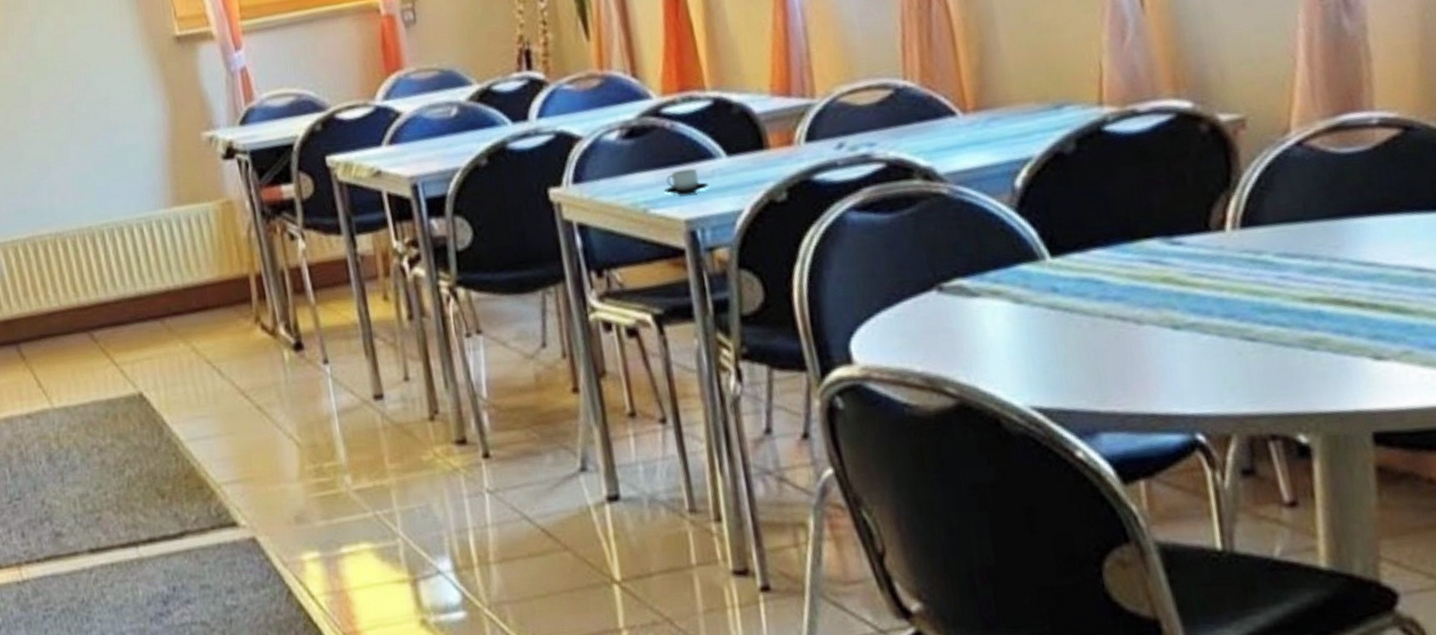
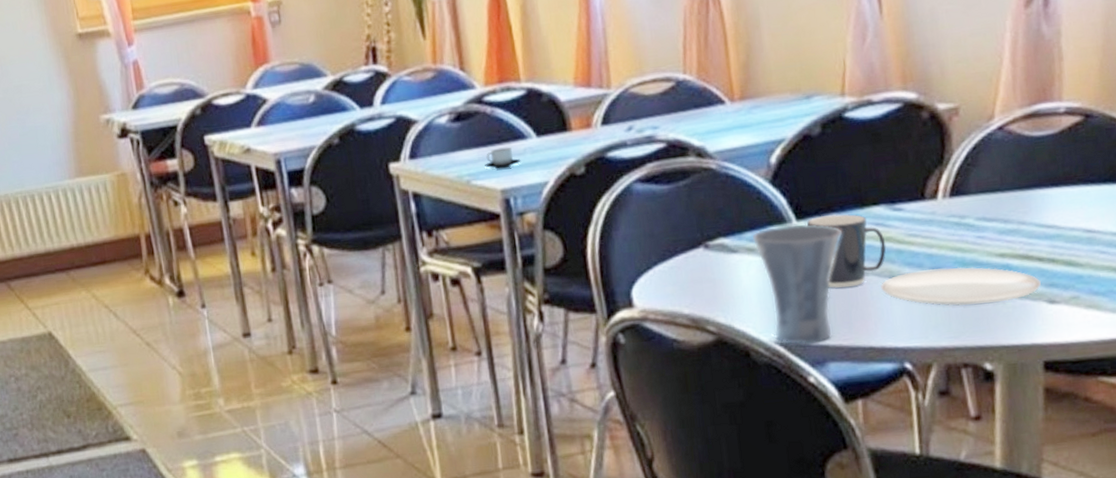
cup: none [997,261,1109,409] -> present [752,224,843,344]
mug: none [1064,249,1165,342] -> present [807,214,887,290]
plate: none [1160,314,1363,363] -> present [881,267,1041,306]

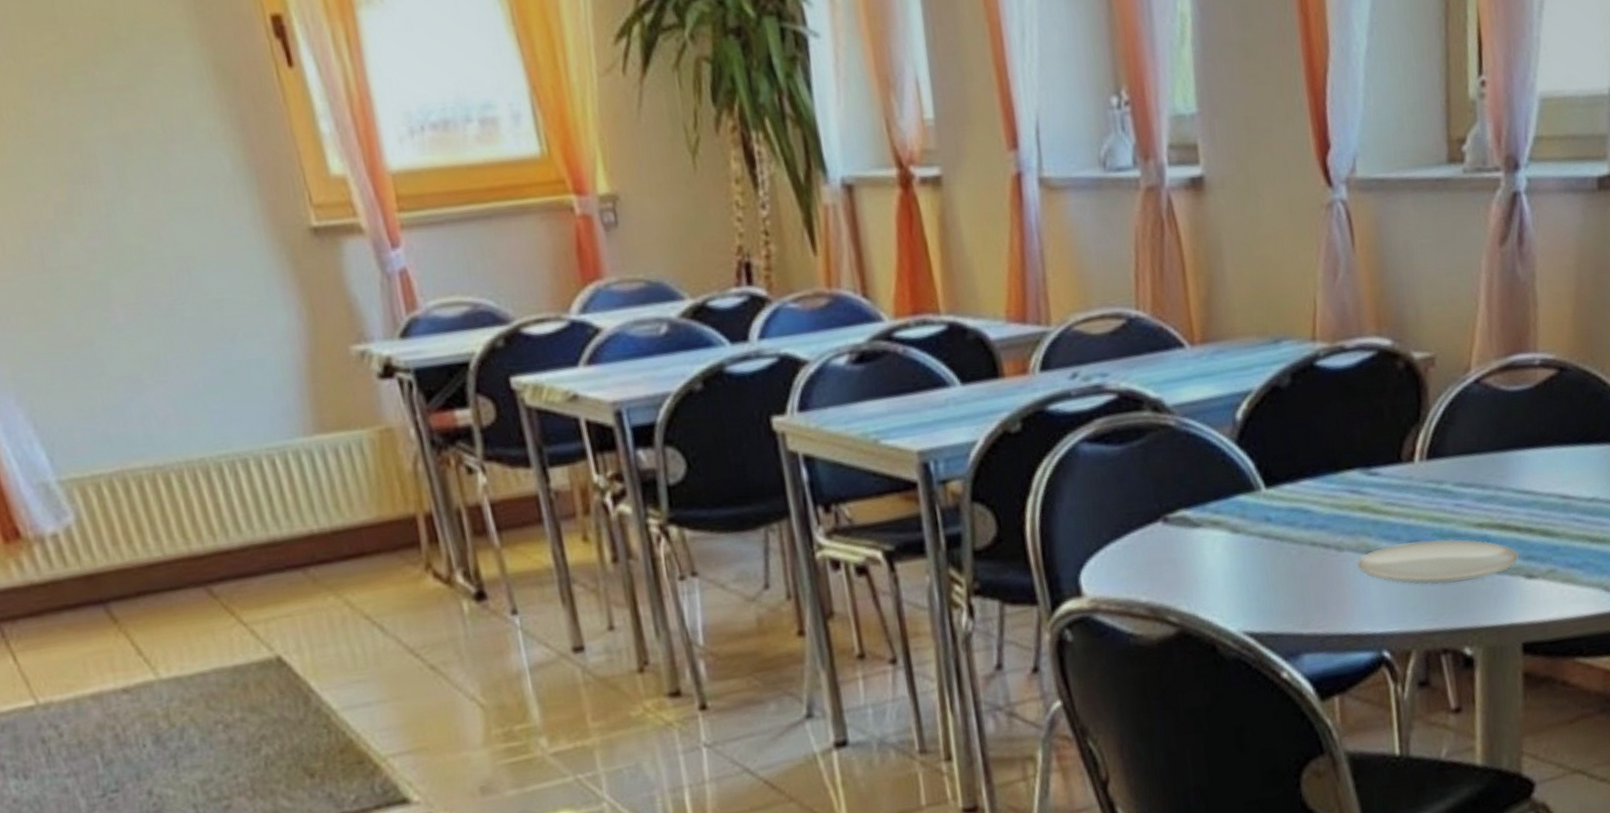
cup: present [485,147,521,169] -> none [896,396,942,425]
cup: present [752,224,843,344] -> none [1217,492,1316,633]
mug: present [807,214,887,290] -> none [1277,479,1362,569]

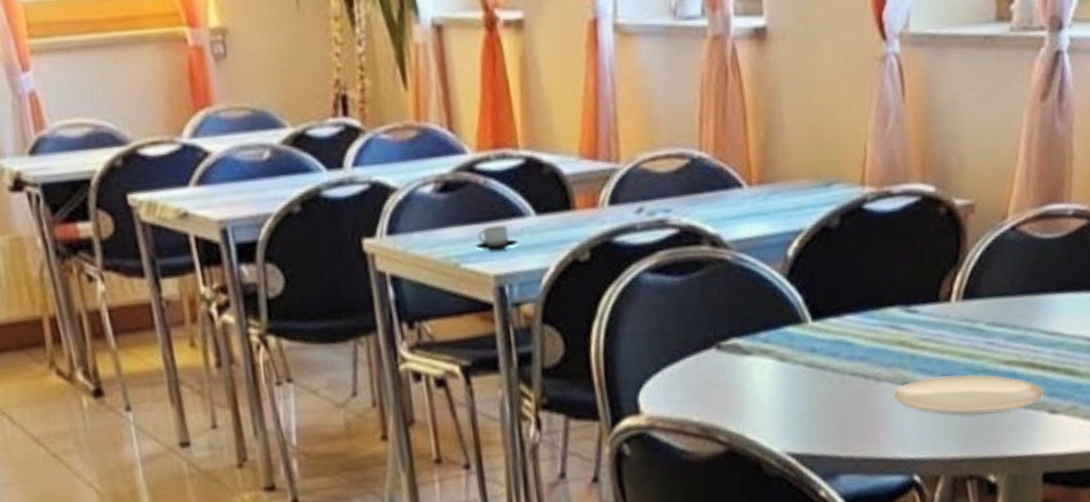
cup: none [896,396,942,425] -> present [476,225,518,251]

